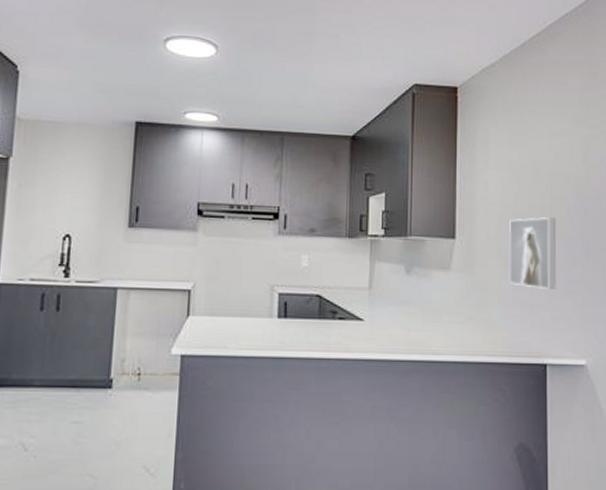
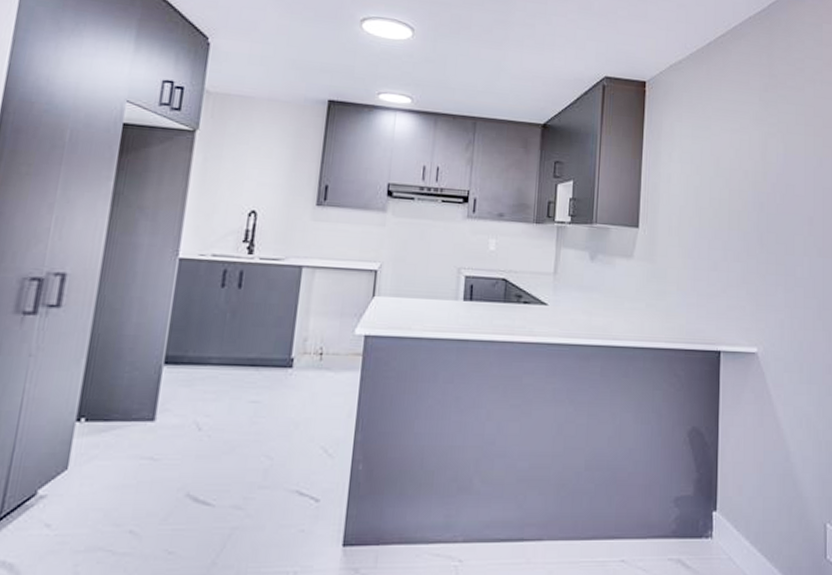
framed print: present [509,217,557,289] -> none [689,210,734,279]

